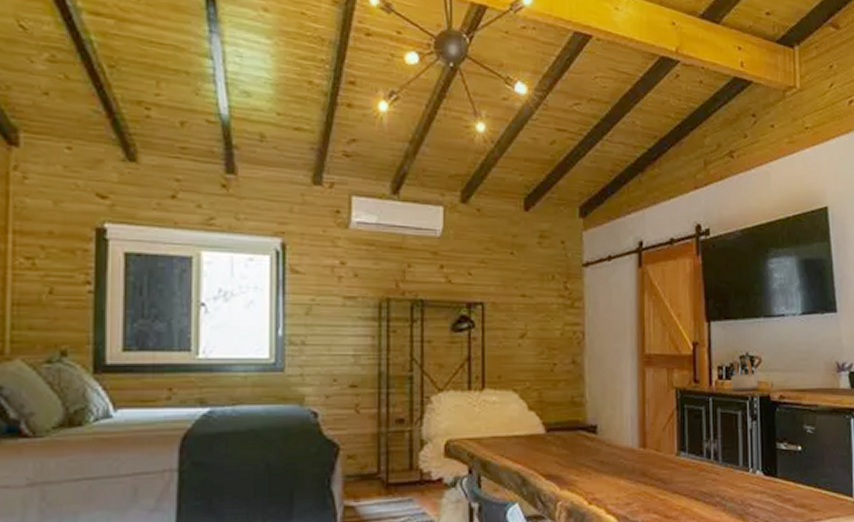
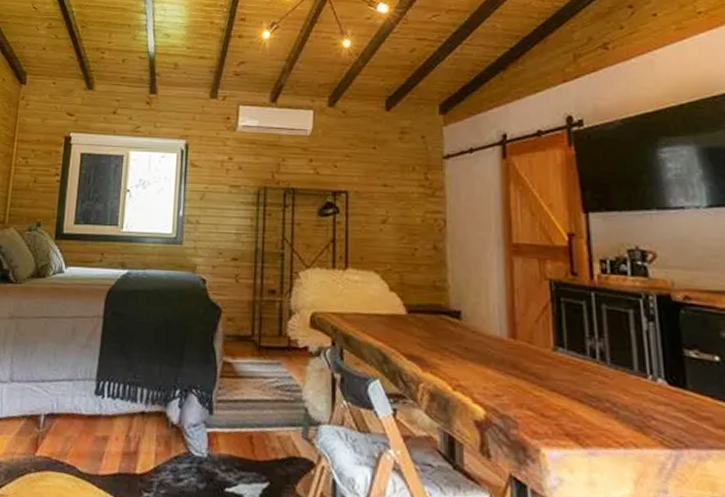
teapot: present [731,360,759,392] -> none [617,253,655,289]

